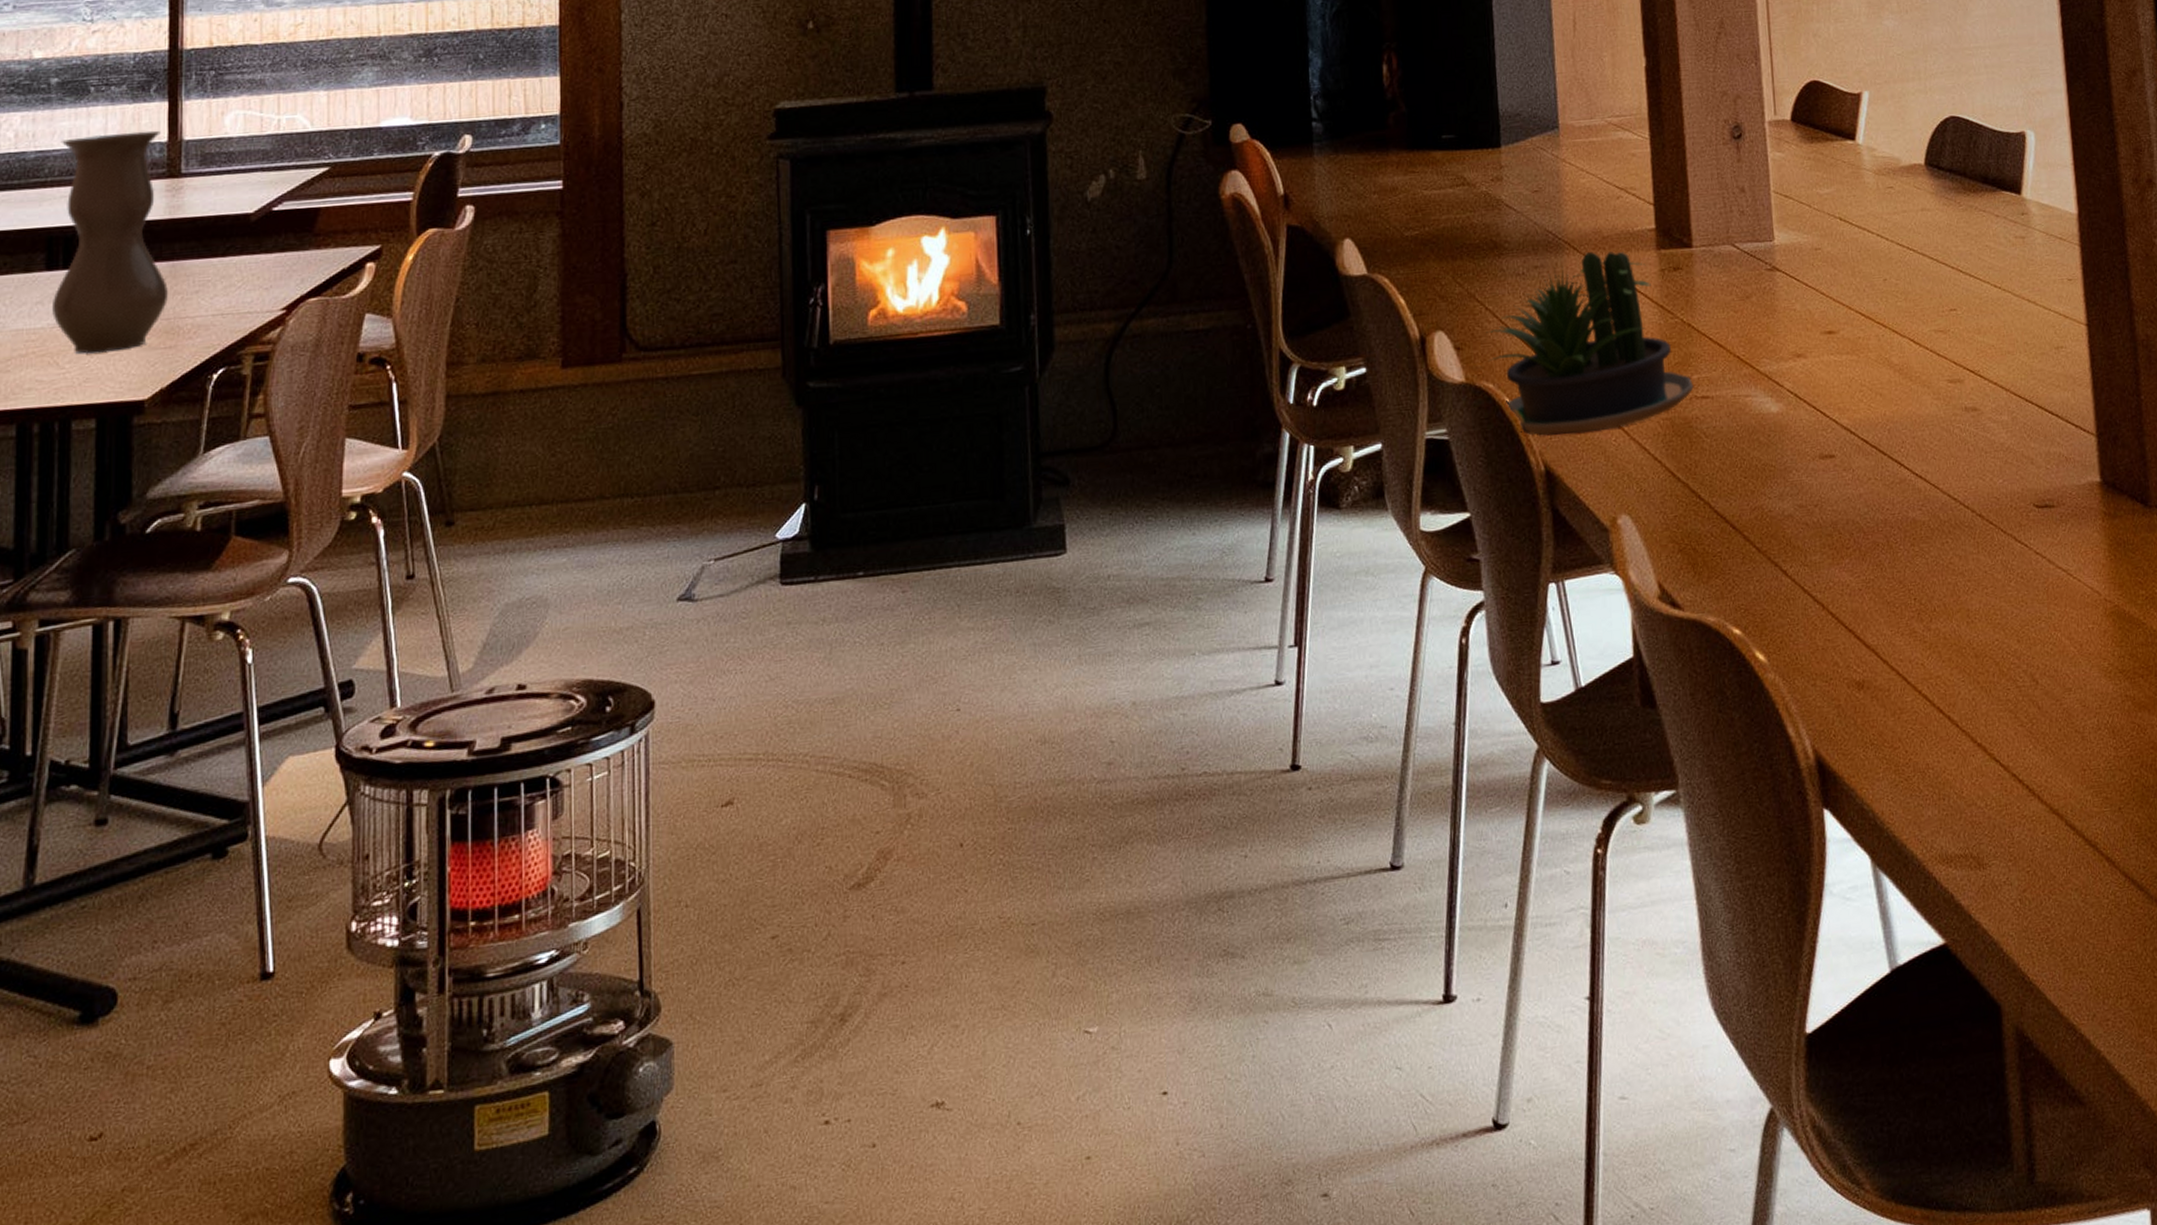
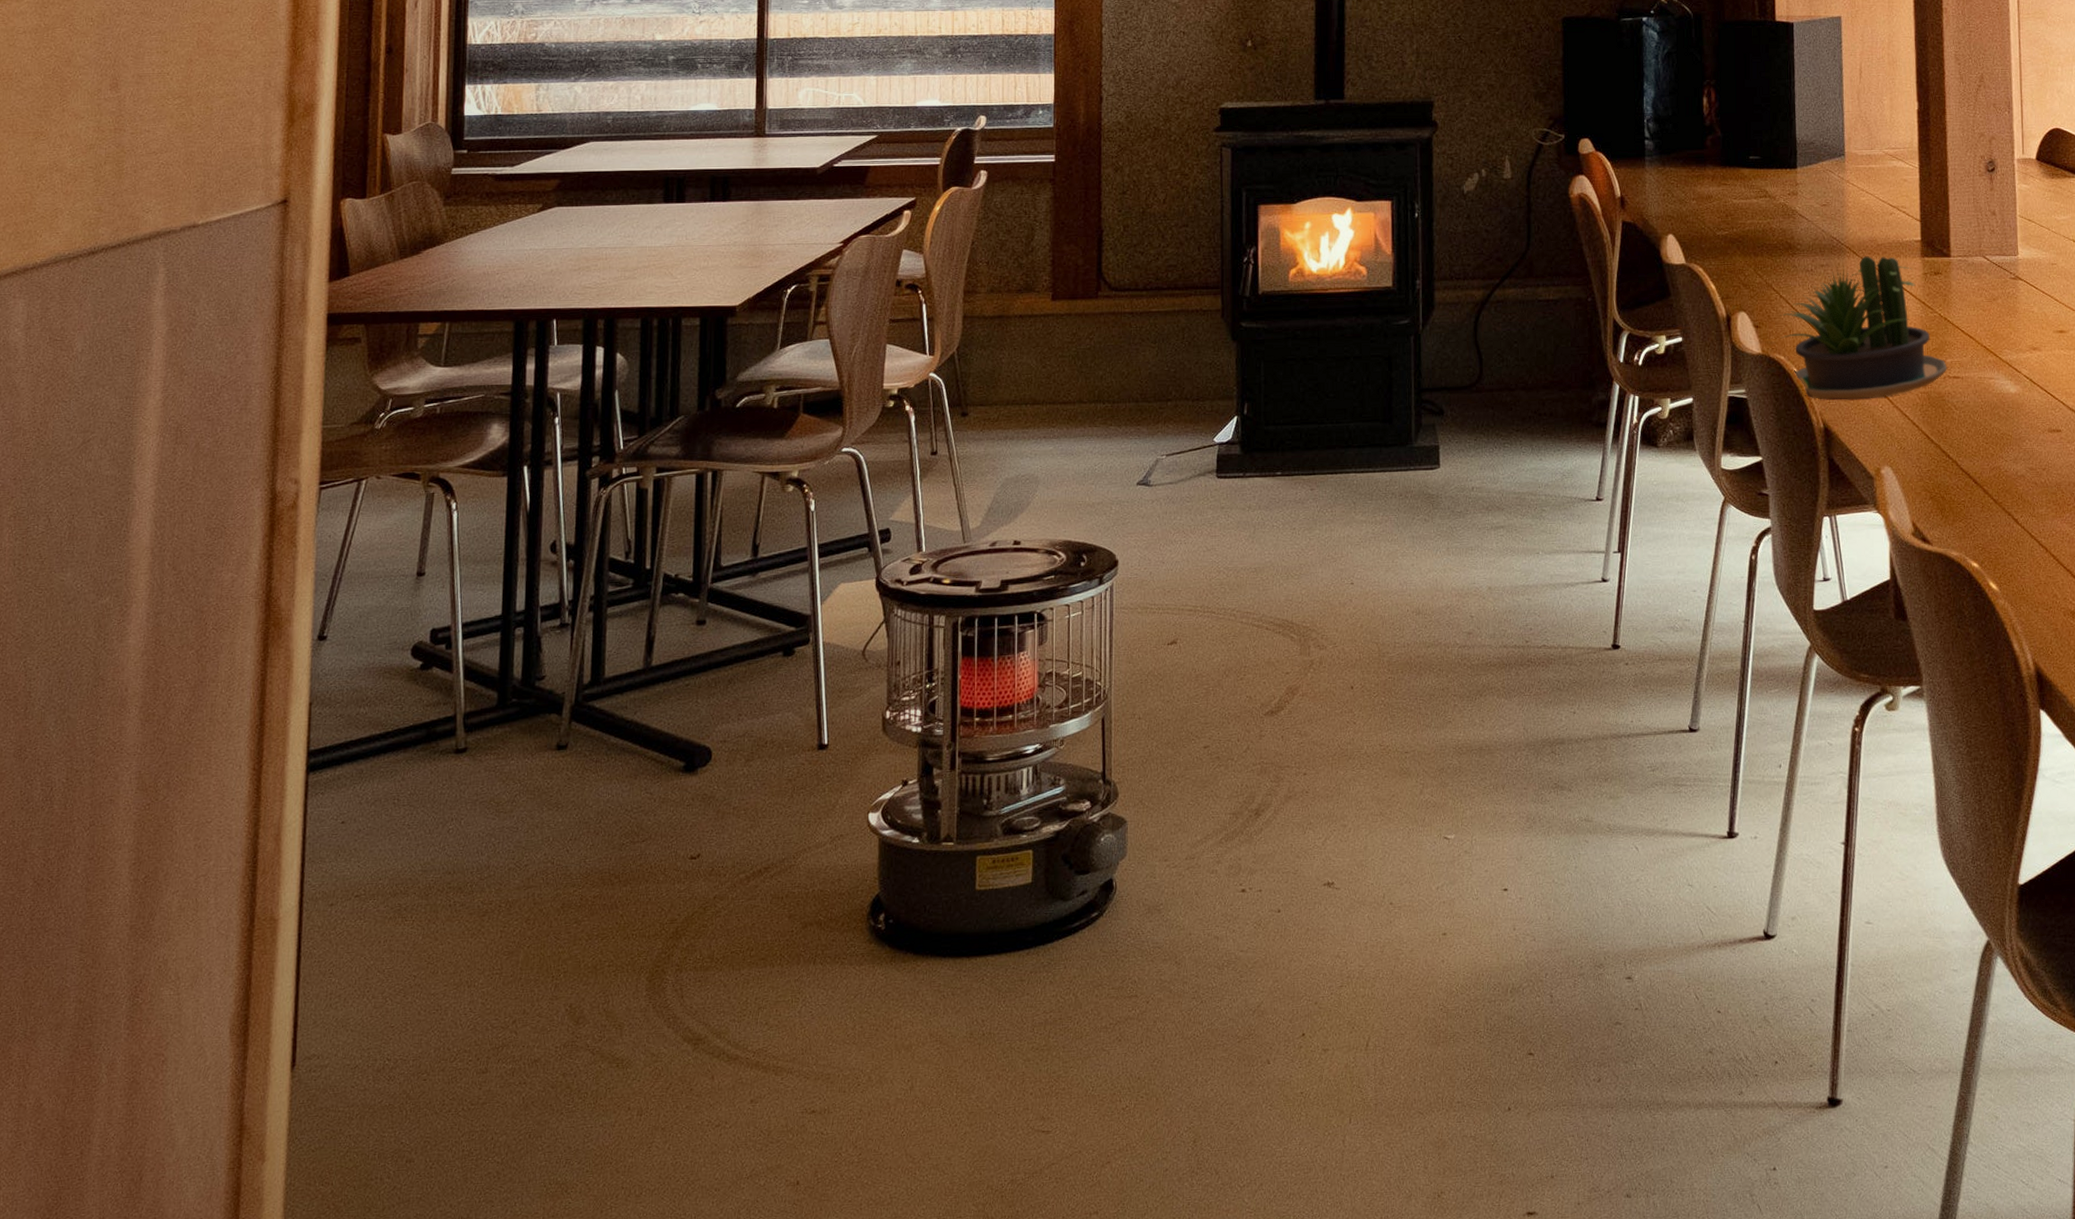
vase: present [51,130,168,353] -> none [667,100,754,268]

